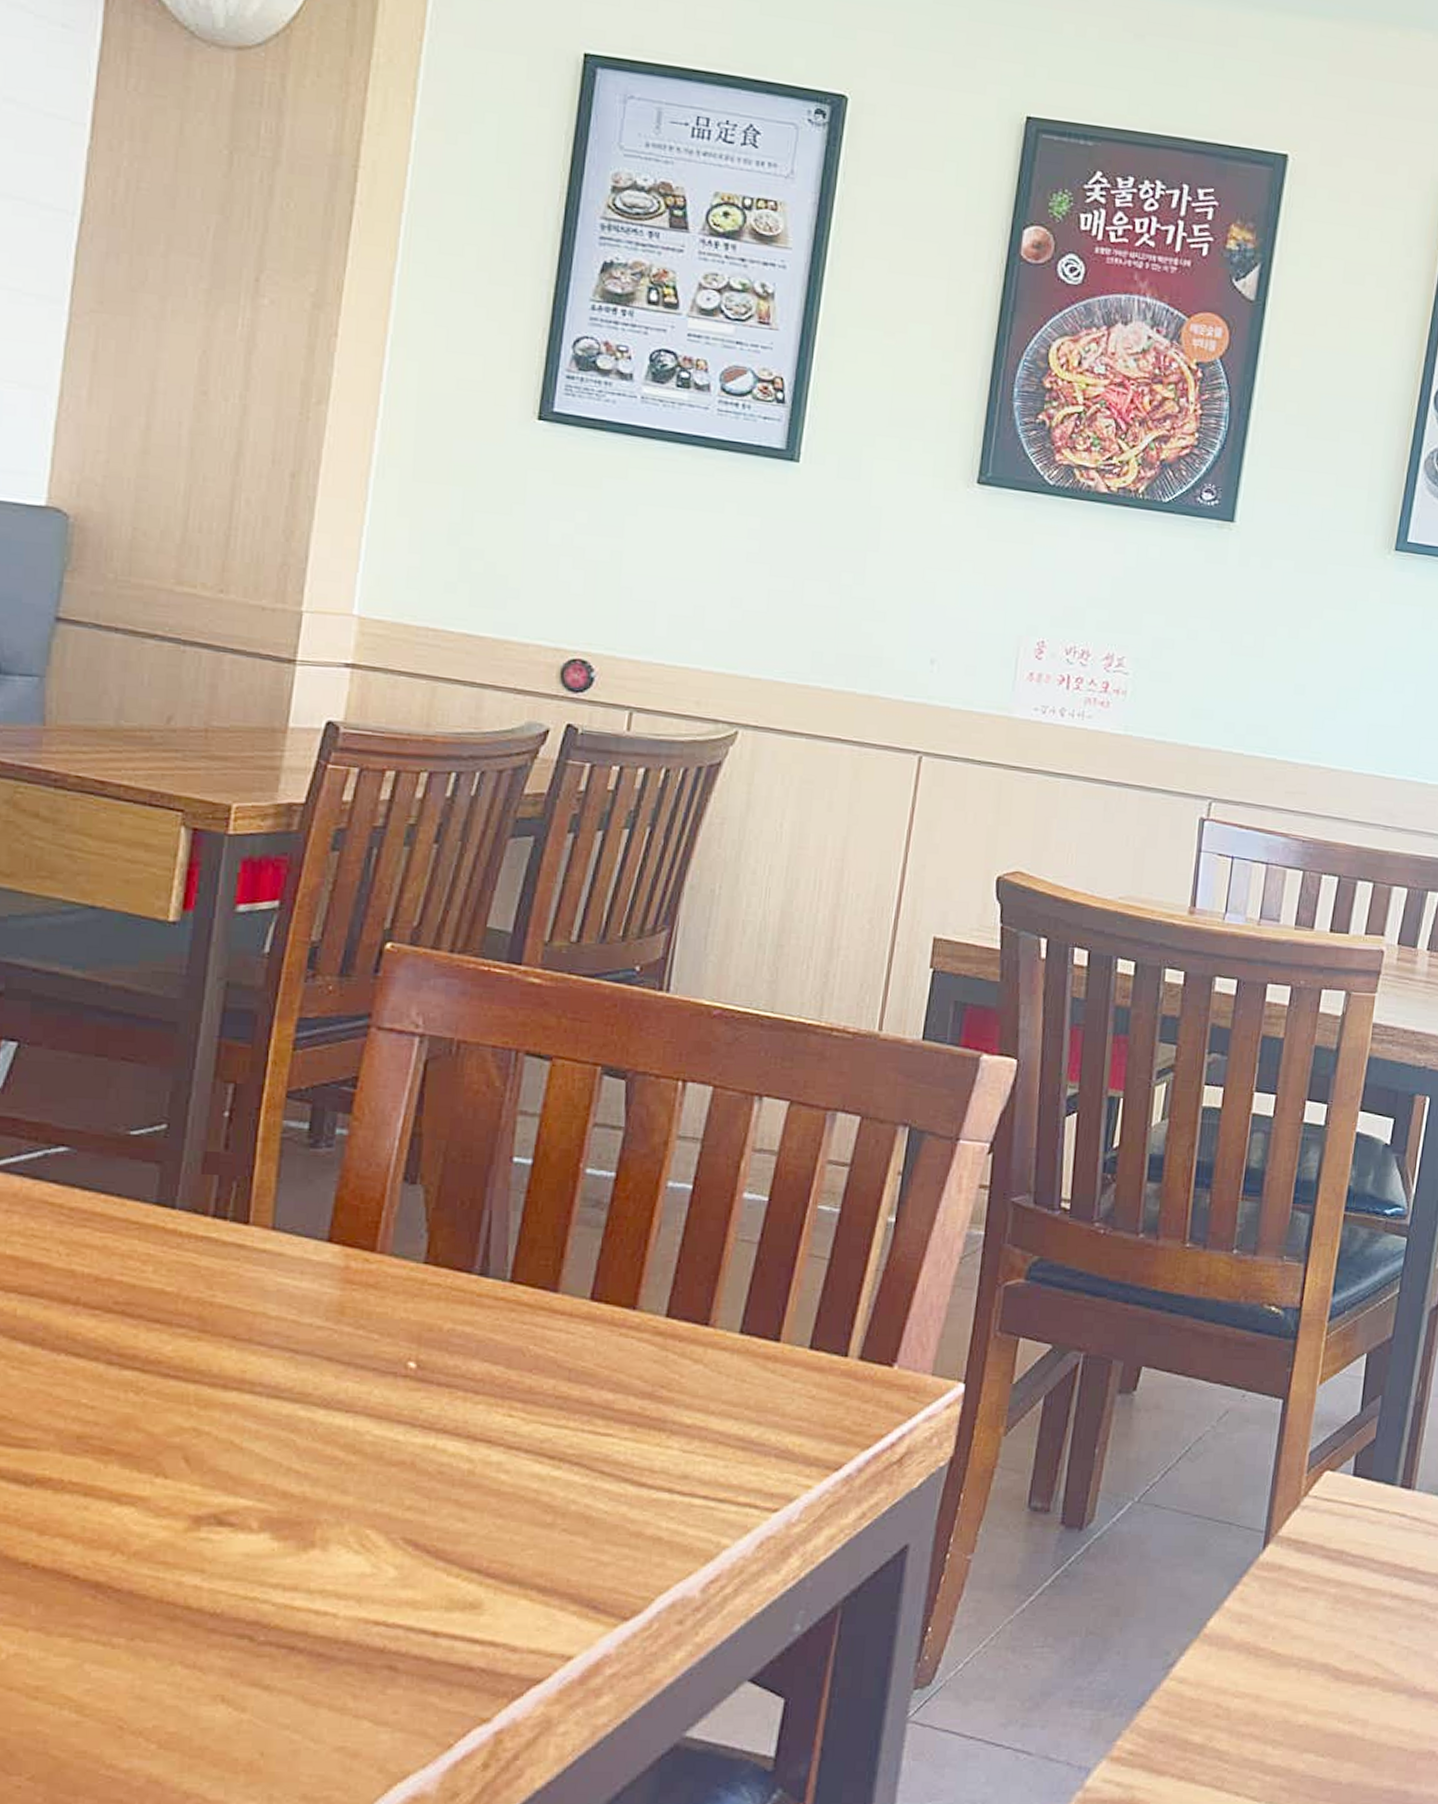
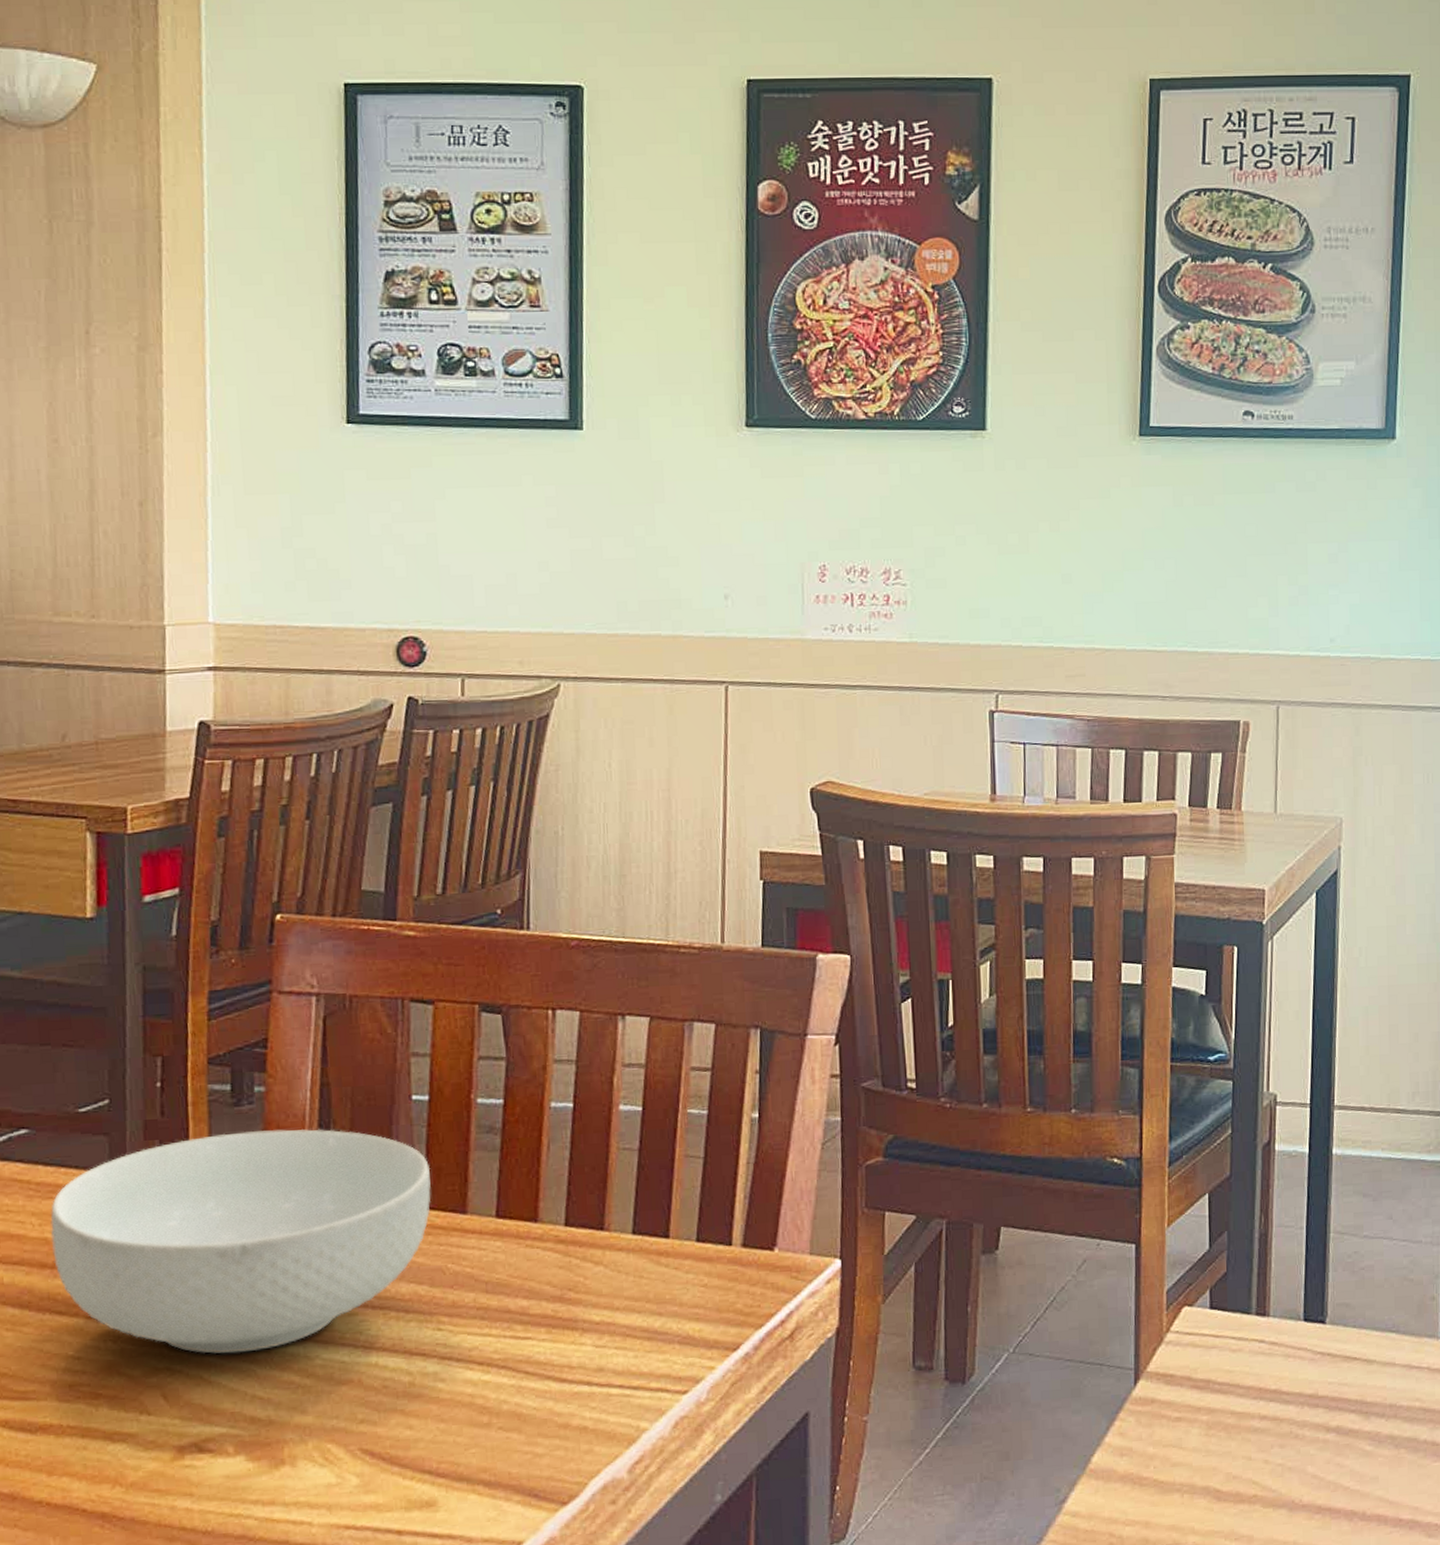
cereal bowl: none [78,1176,524,1420] -> present [50,1129,431,1354]

